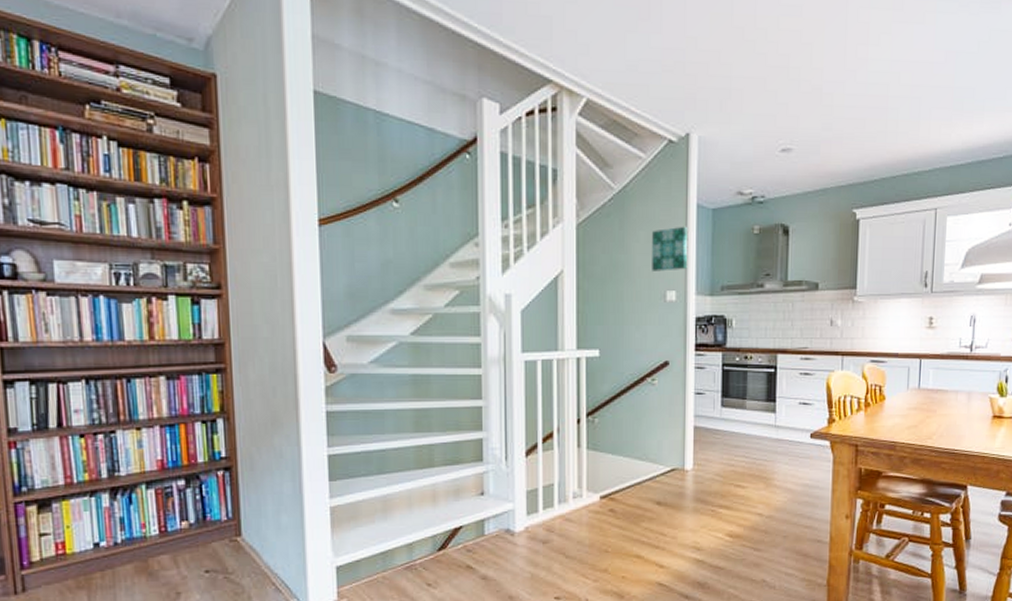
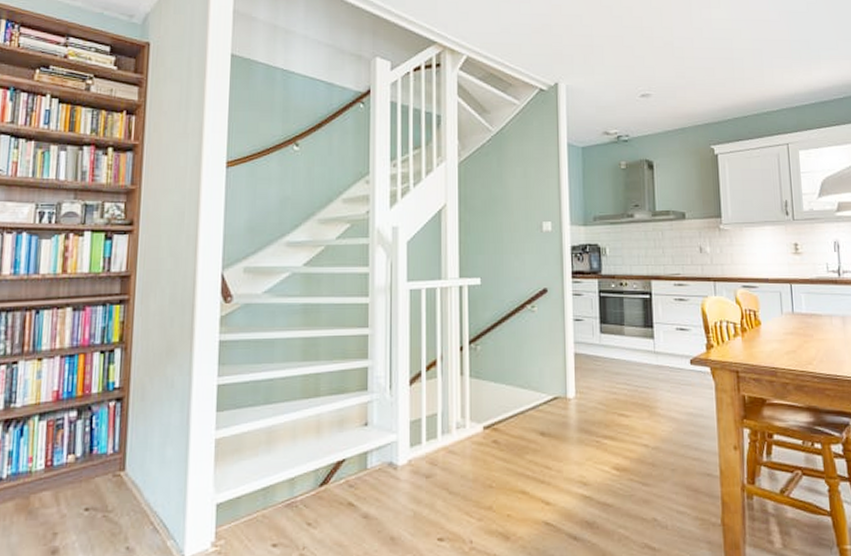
wall art: present [652,226,688,271] -> none [528,163,562,204]

